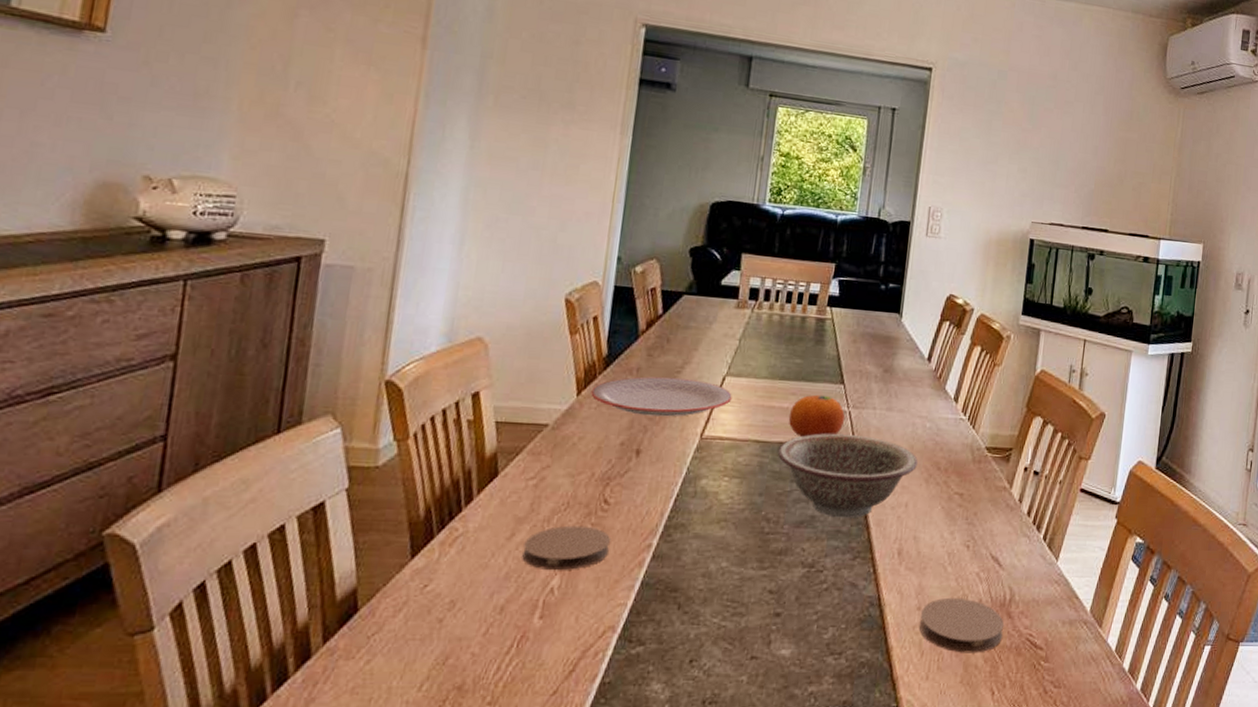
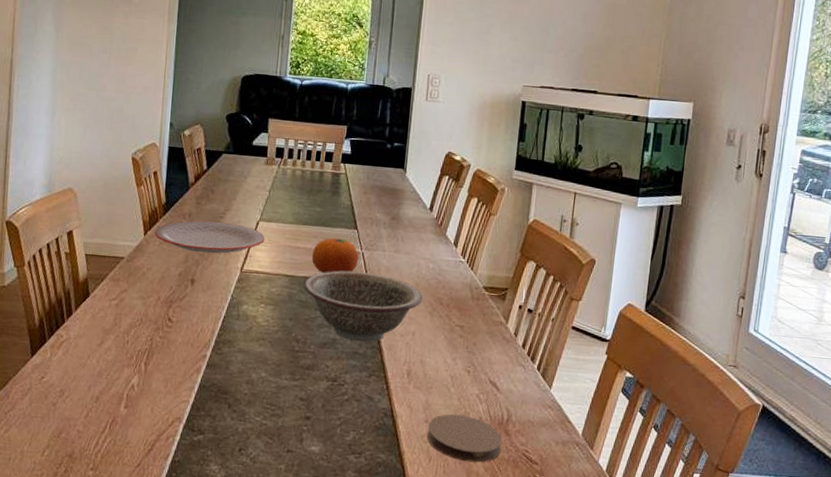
coaster: present [522,525,612,571] -> none [110,337,175,372]

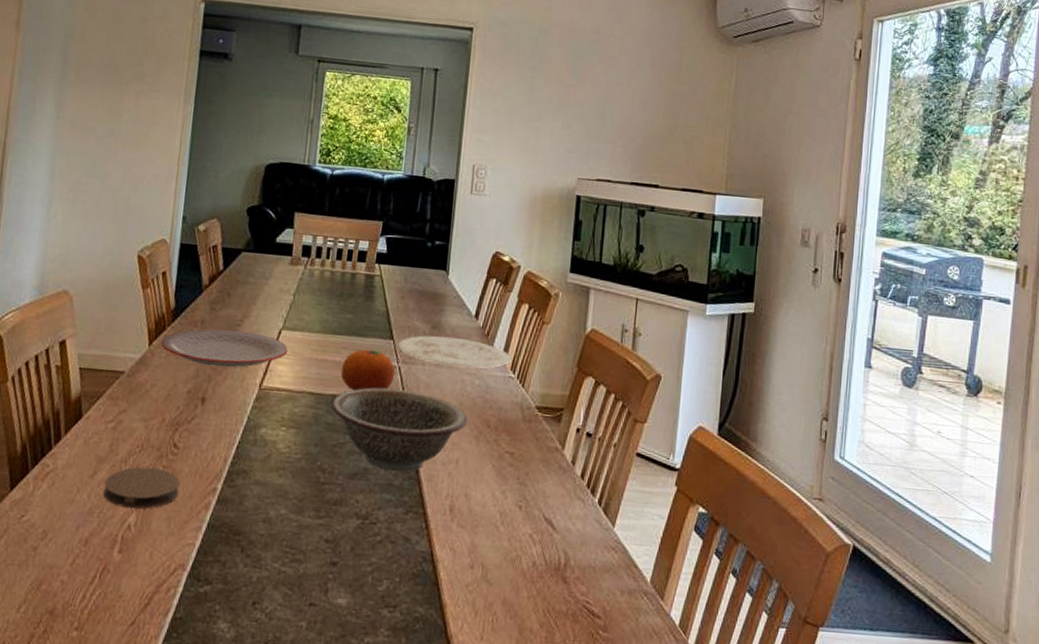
coaster: none [110,337,175,372] -> present [103,466,181,509]
plate: none [361,225,462,254] -> present [398,335,511,368]
coaster: present [426,414,503,463] -> none [472,557,560,617]

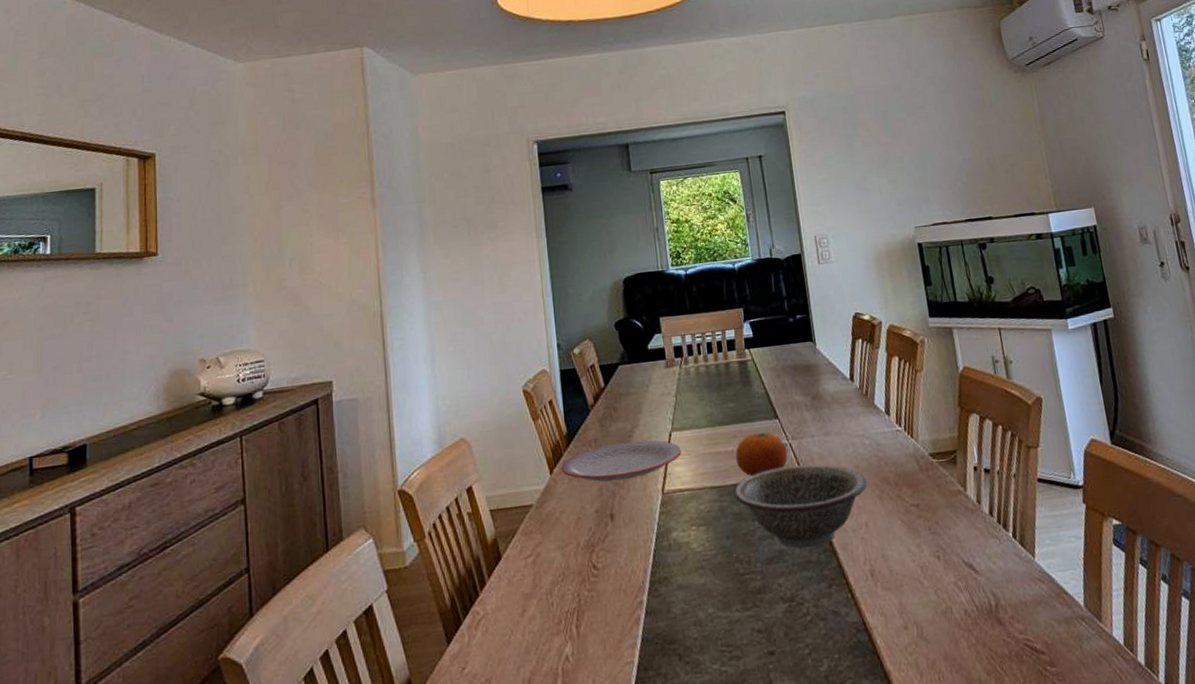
coaster: present [103,466,181,509] -> none [535,592,608,640]
plate: present [398,335,511,368] -> none [784,402,895,433]

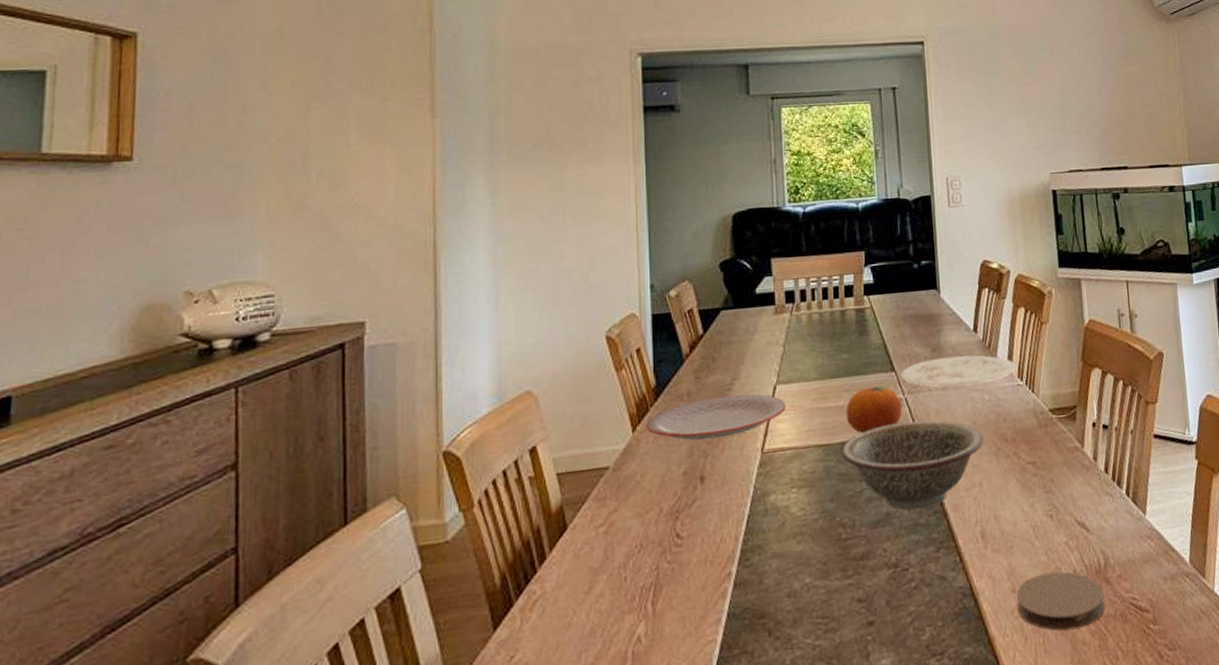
plate: none [784,402,895,433] -> present [901,355,1017,387]
coaster: none [908,610,1000,669] -> present [1015,571,1106,631]

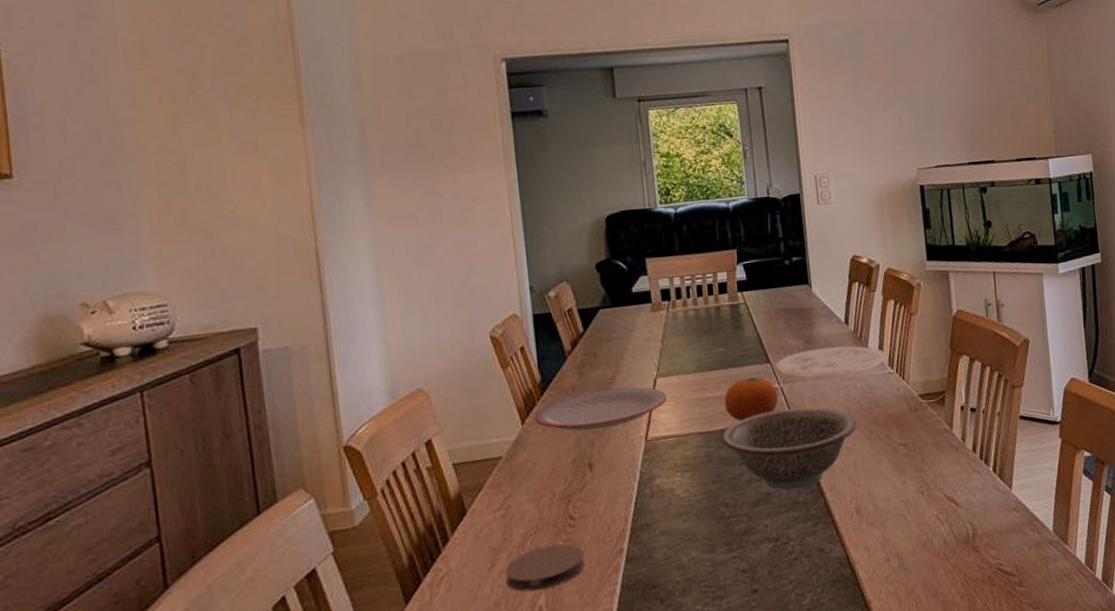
coaster: none [604,565,691,619] -> present [505,543,586,592]
coaster: present [1015,571,1106,631] -> none [889,541,974,594]

